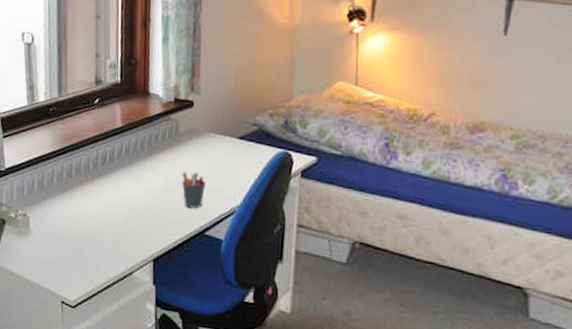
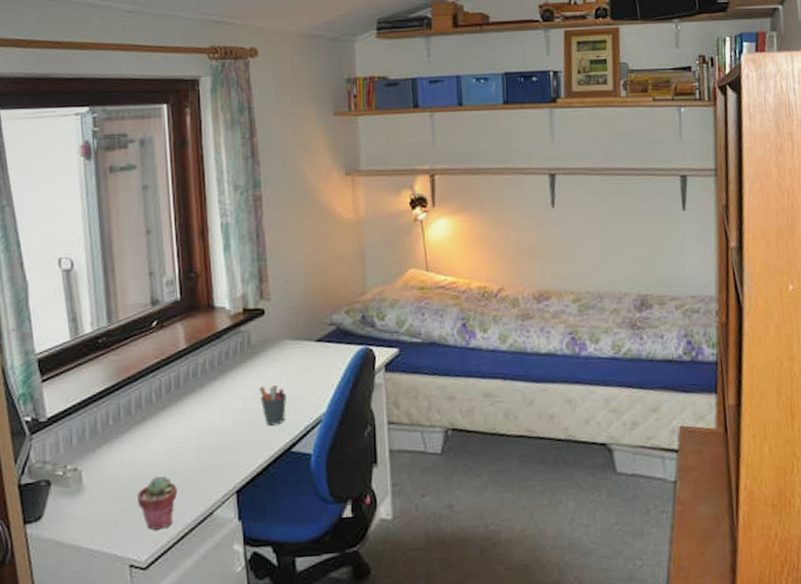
potted succulent: none [71,233,105,278] -> present [136,476,178,530]

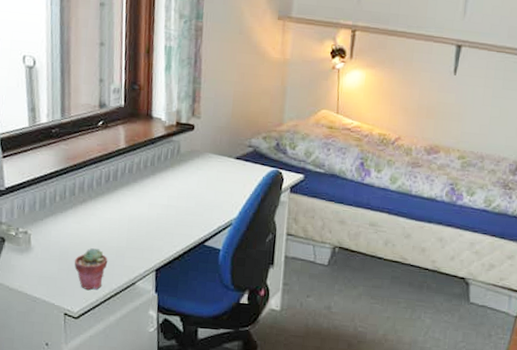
pen holder: present [260,384,286,426] -> none [183,189,205,222]

